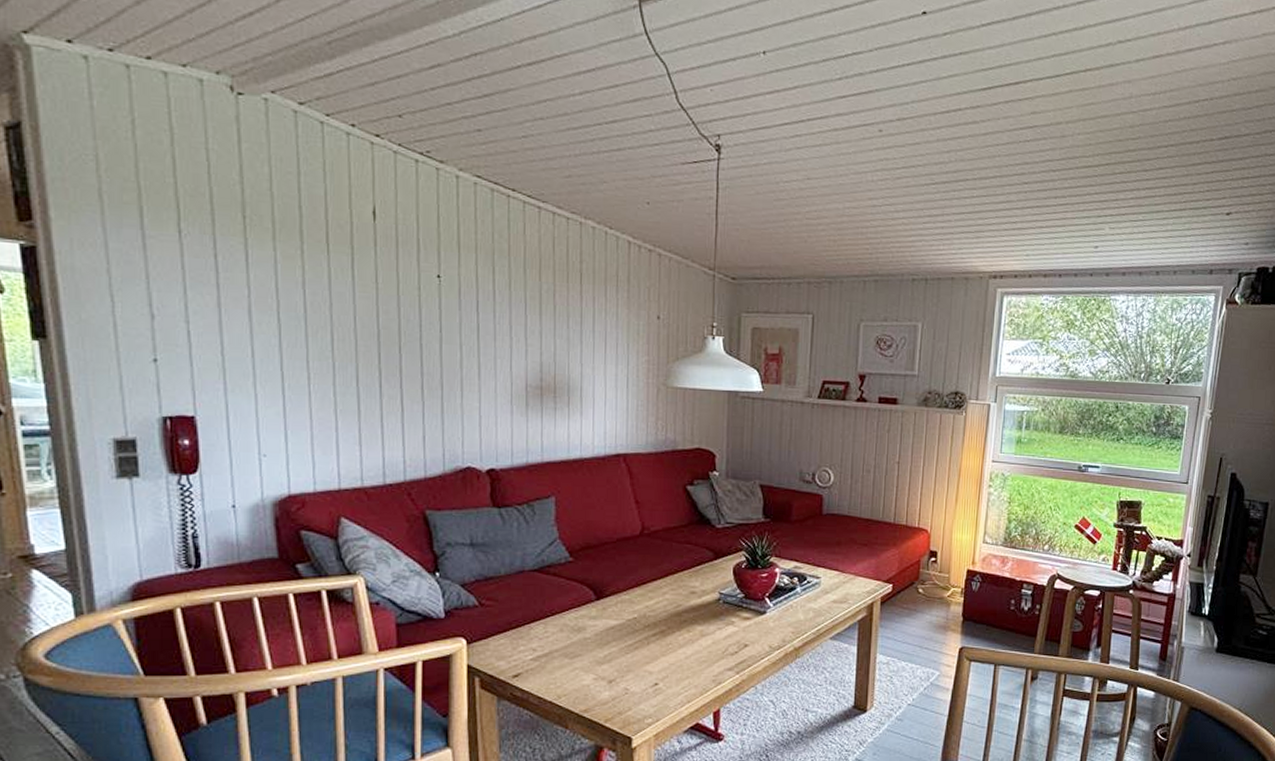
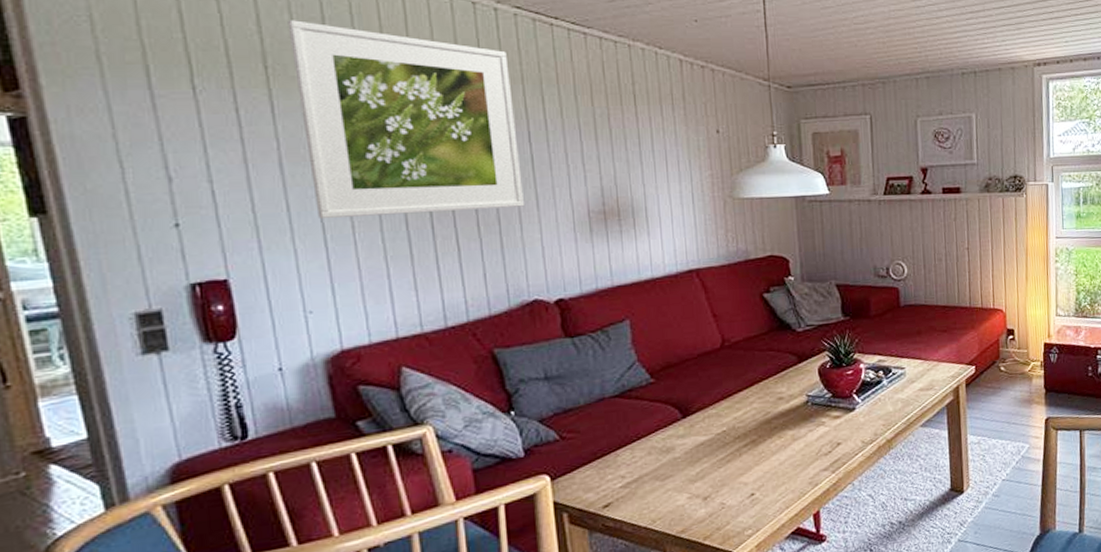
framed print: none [267,173,467,375] -> present [287,20,524,218]

